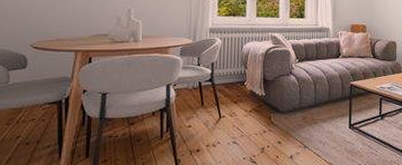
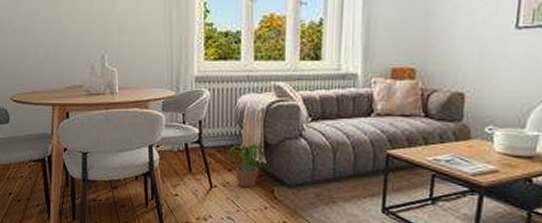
potted plant: none [234,80,265,116] -> present [228,143,266,188]

